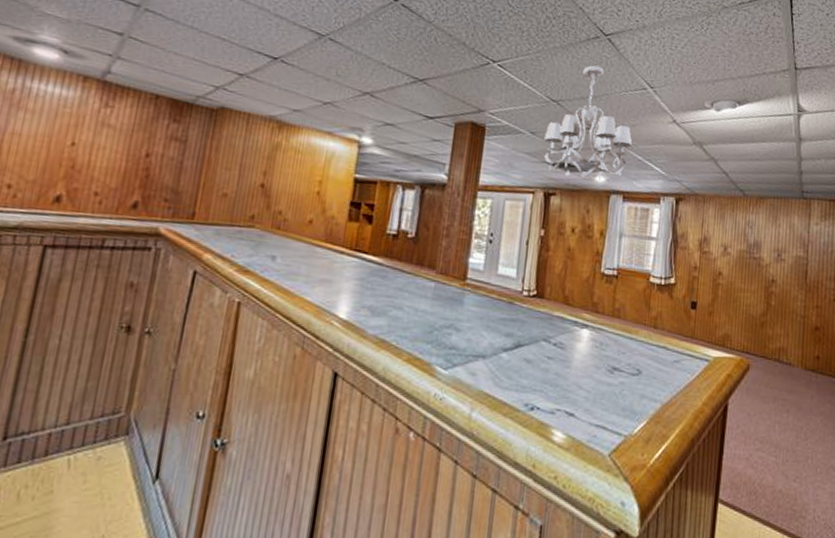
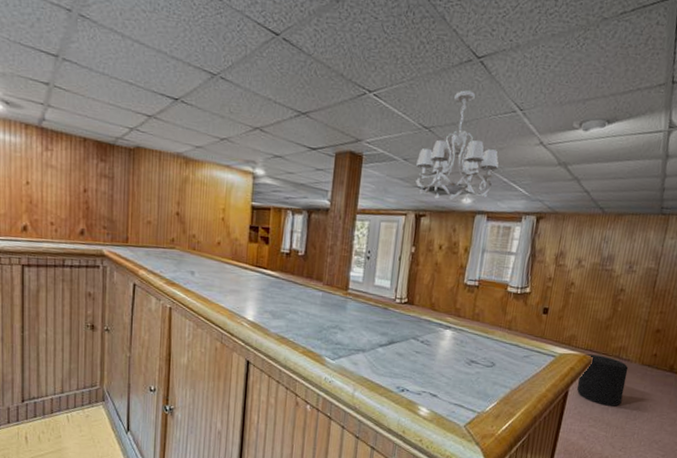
stool: none [736,357,791,423] -> present [576,354,629,407]

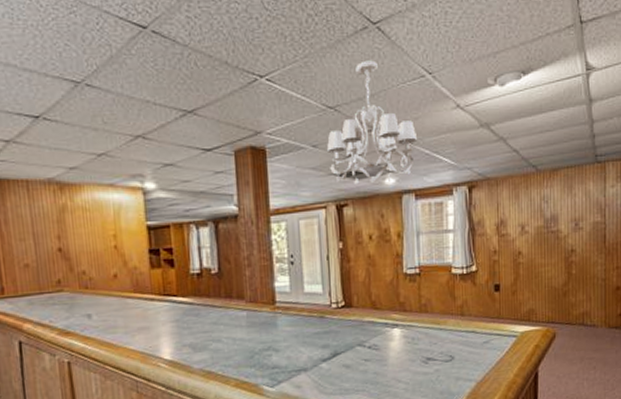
stool: present [576,354,629,407] -> none [545,326,596,381]

